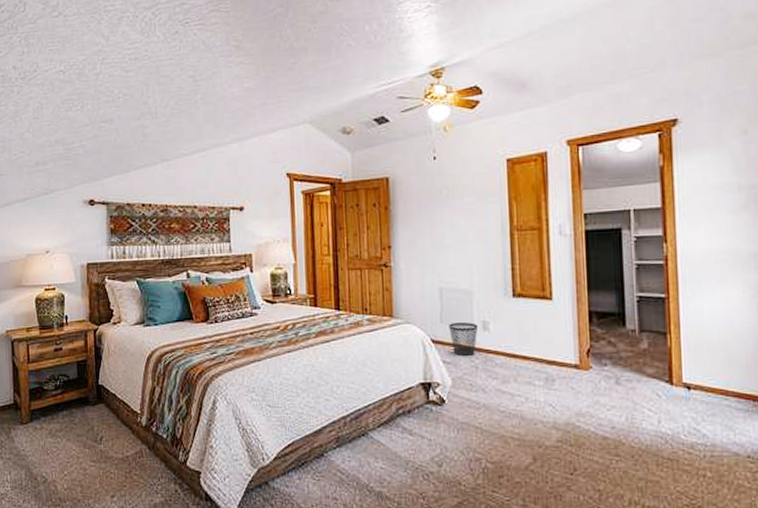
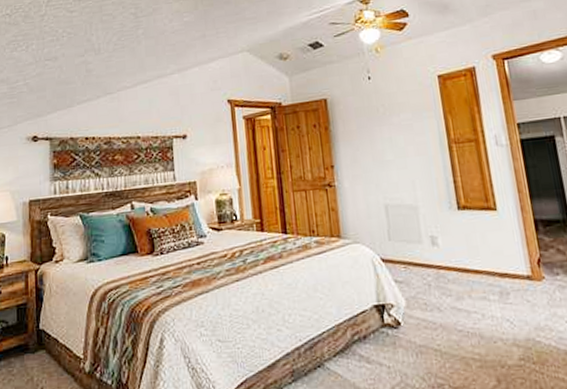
wastebasket: present [449,322,479,356] -> none [397,238,427,274]

